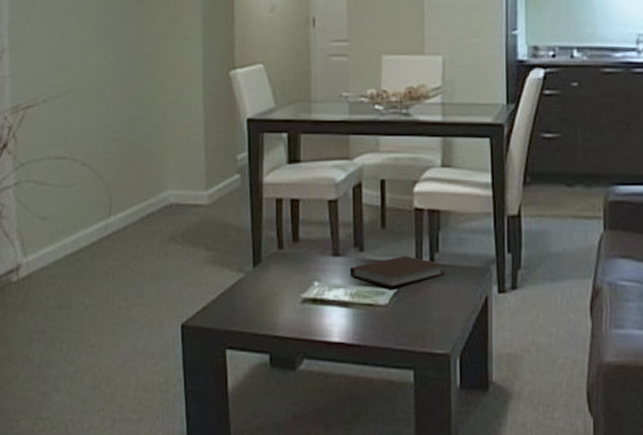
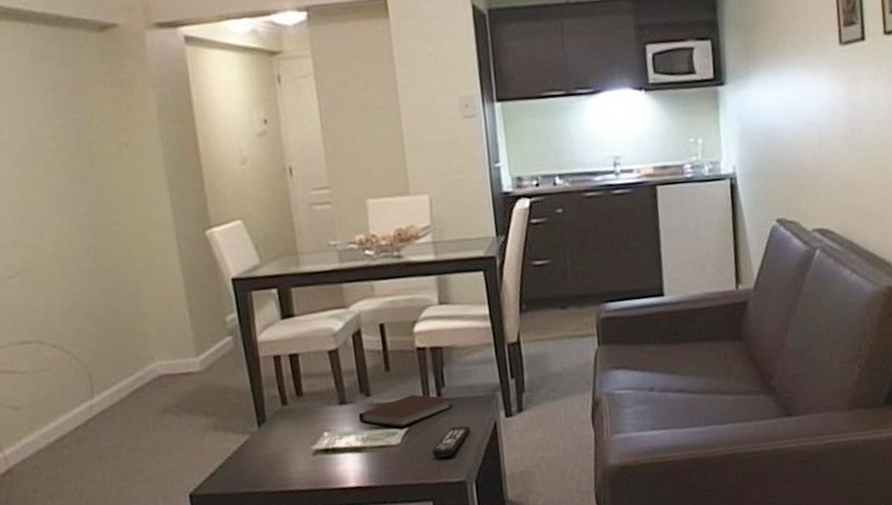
remote control: none [419,295,460,326] -> present [432,425,471,458]

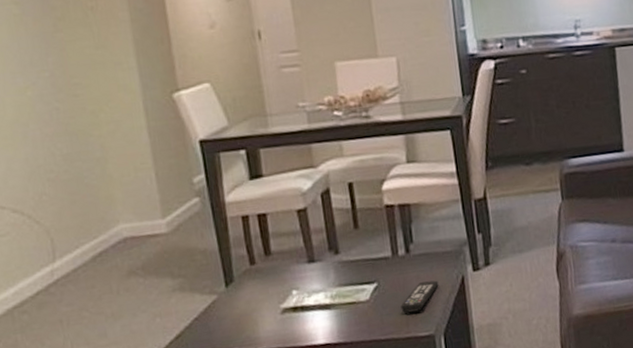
notebook: present [358,394,454,428] -> none [327,251,422,284]

